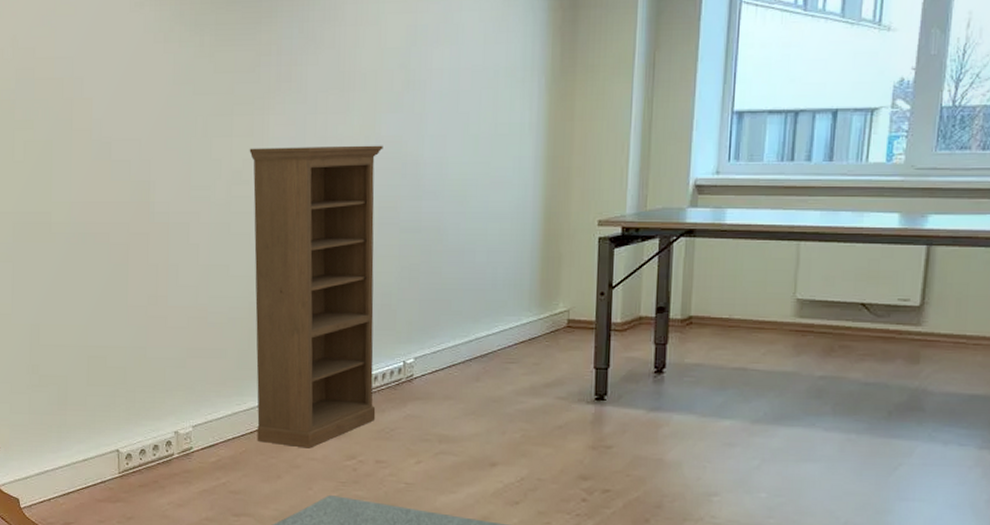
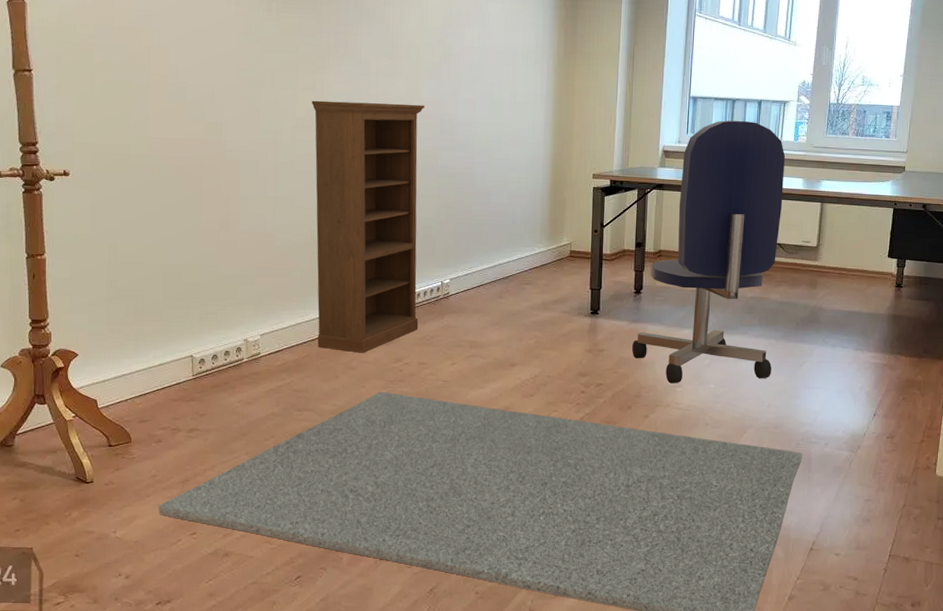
office chair: none [651,140,874,491] -> present [632,120,786,384]

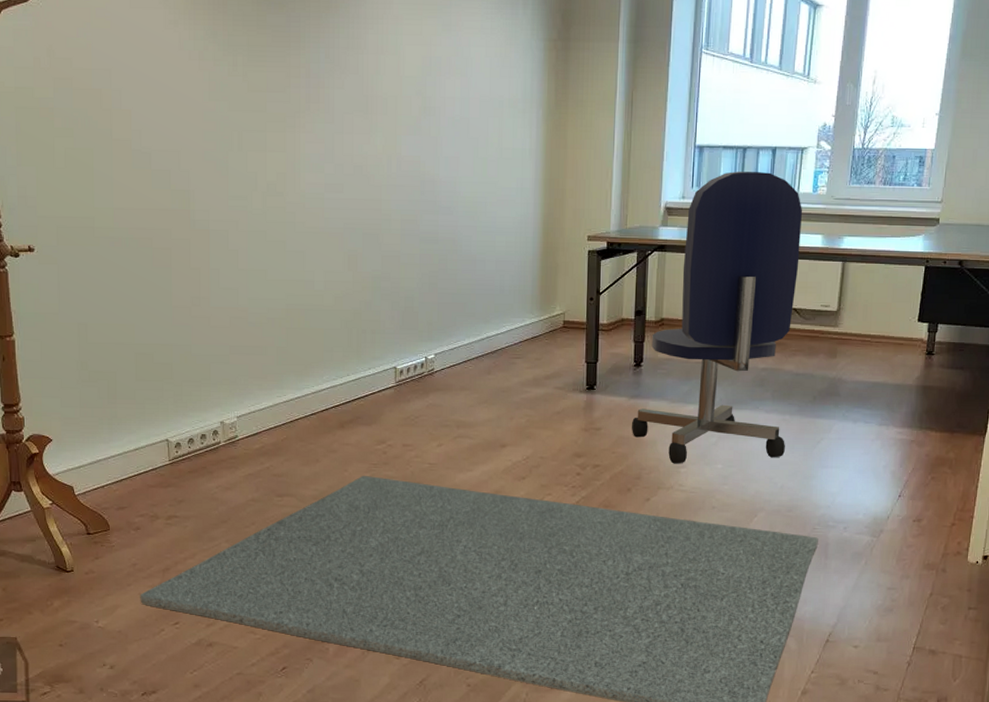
bookshelf: present [311,100,425,353] -> none [282,162,404,435]

